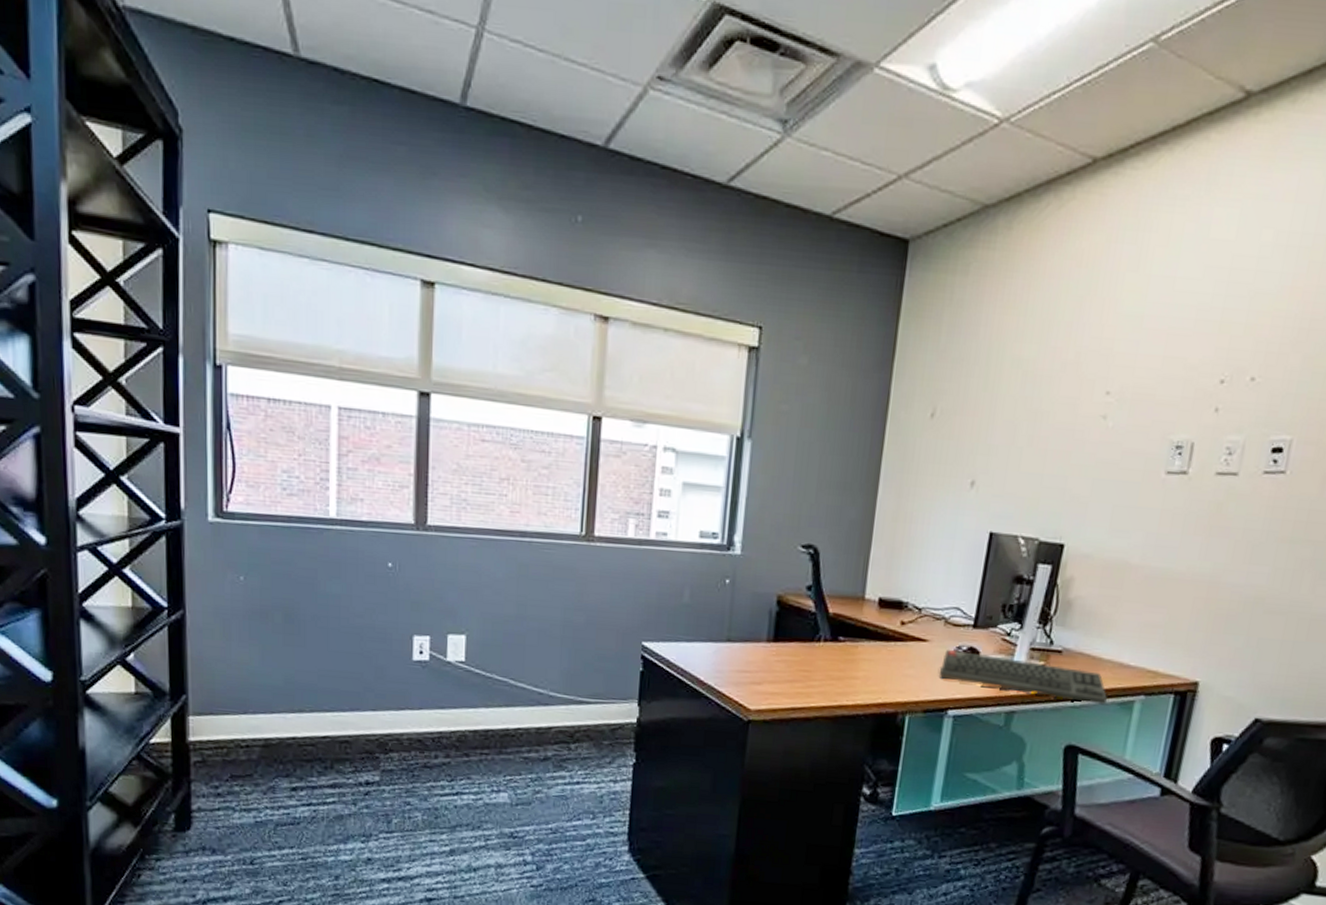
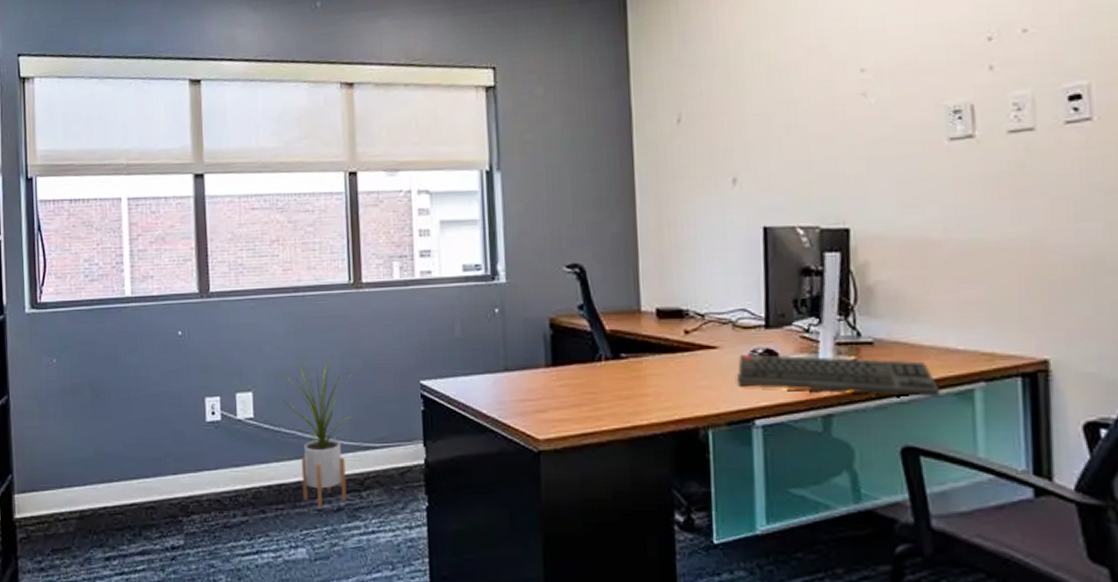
house plant: none [498,606,578,757] -> present [283,355,356,509]

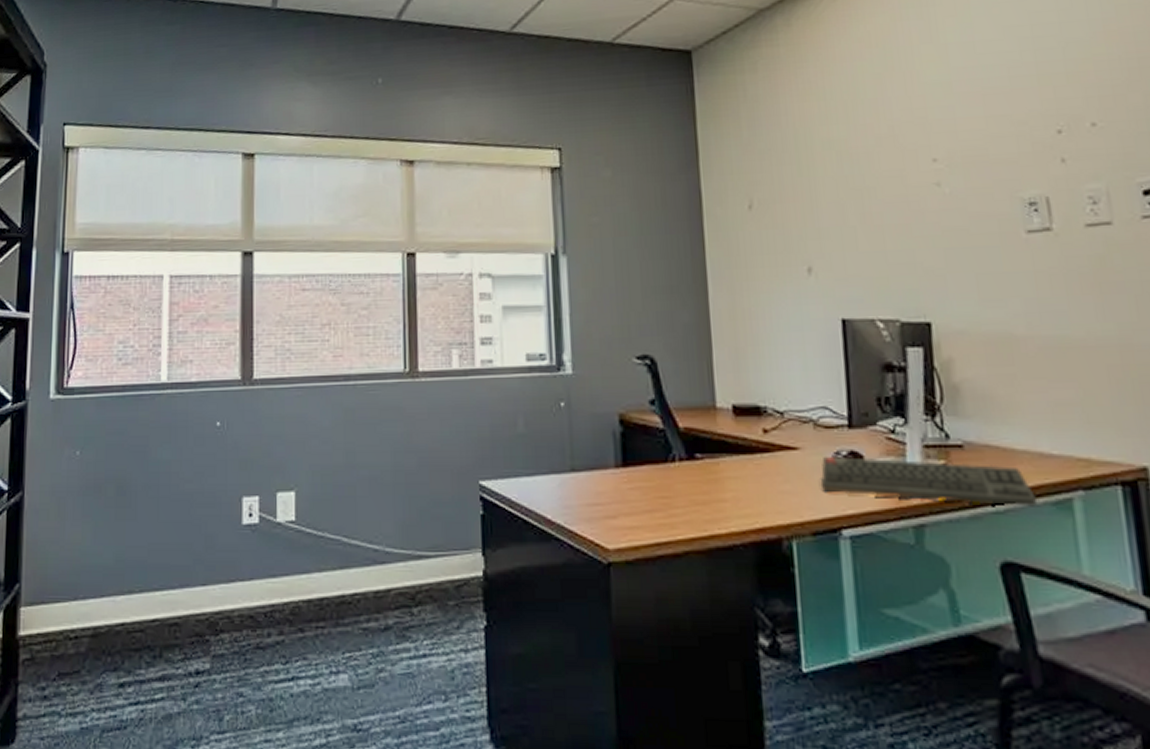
house plant: present [283,355,356,509] -> none [328,451,409,627]

